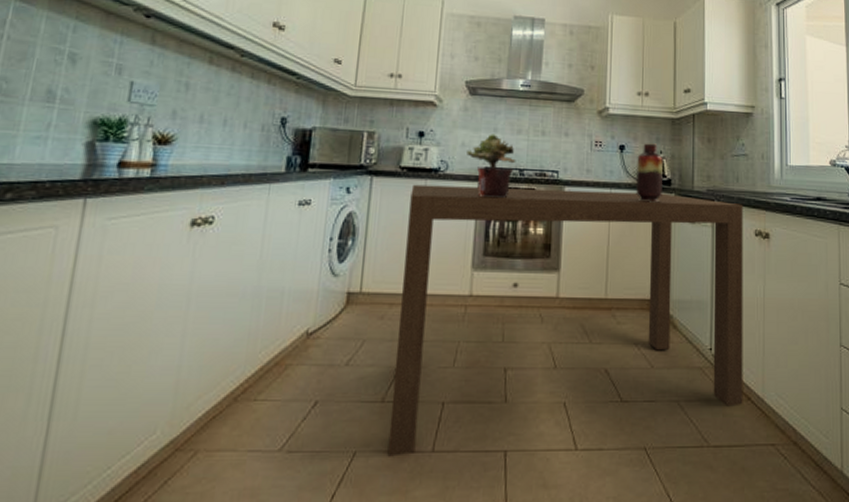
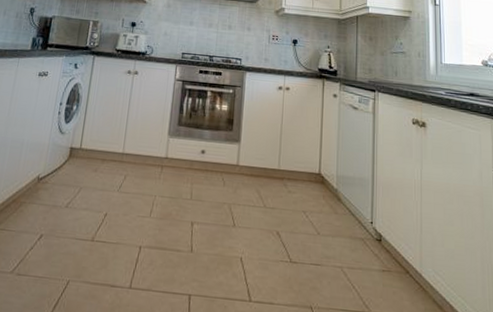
dining table: present [387,184,743,457] -> none [93,64,402,289]
potted plant: present [467,134,516,197] -> none [168,26,207,78]
vase: present [636,143,663,203] -> none [306,38,330,90]

